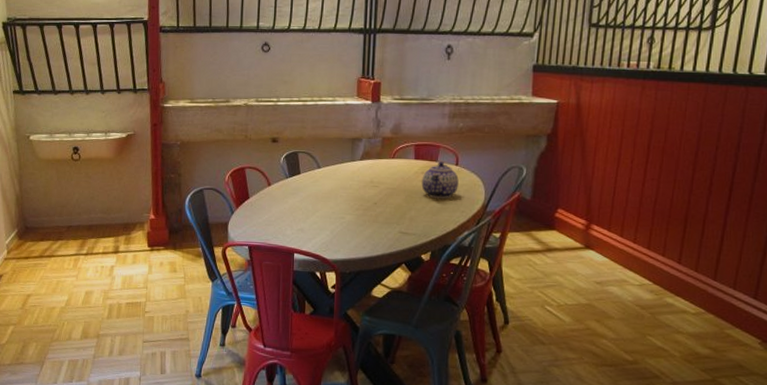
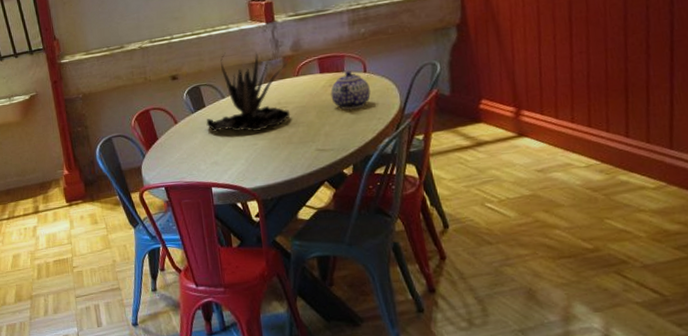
plant: none [298,124,387,205] -> present [206,52,291,132]

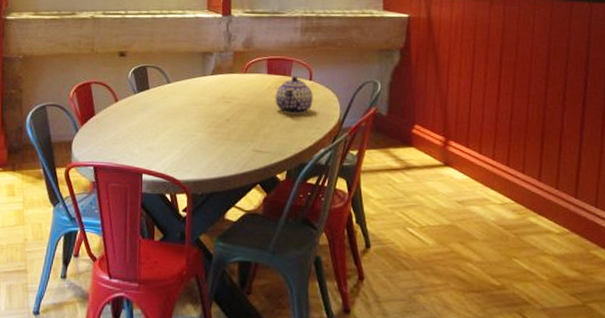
plant: present [206,52,291,132] -> none [147,37,239,122]

